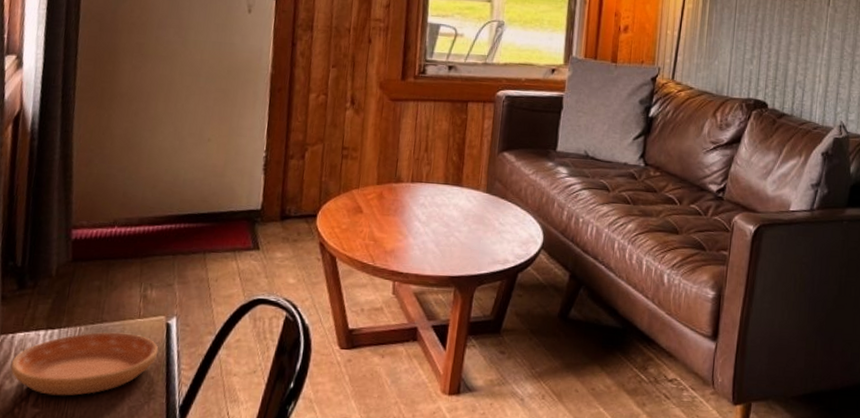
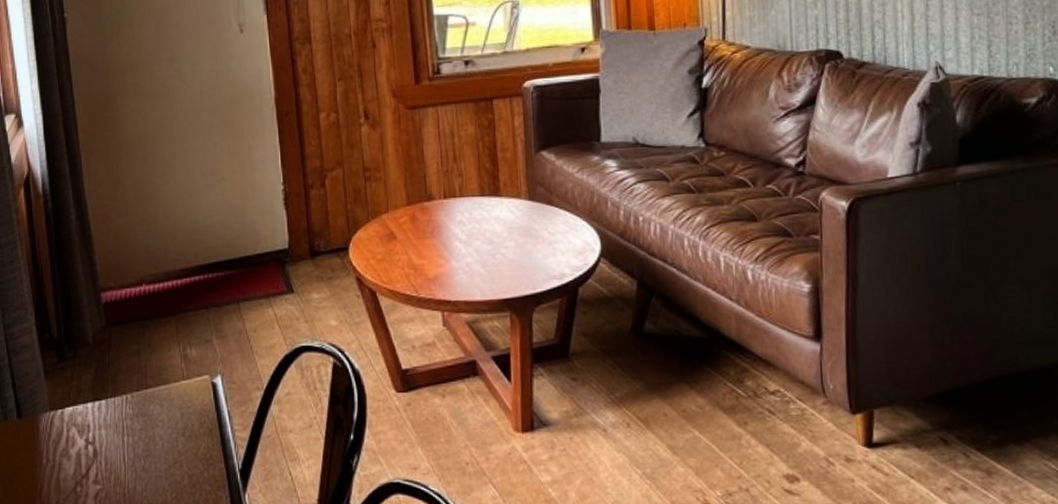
saucer: present [10,332,159,396] -> none [65,397,209,470]

